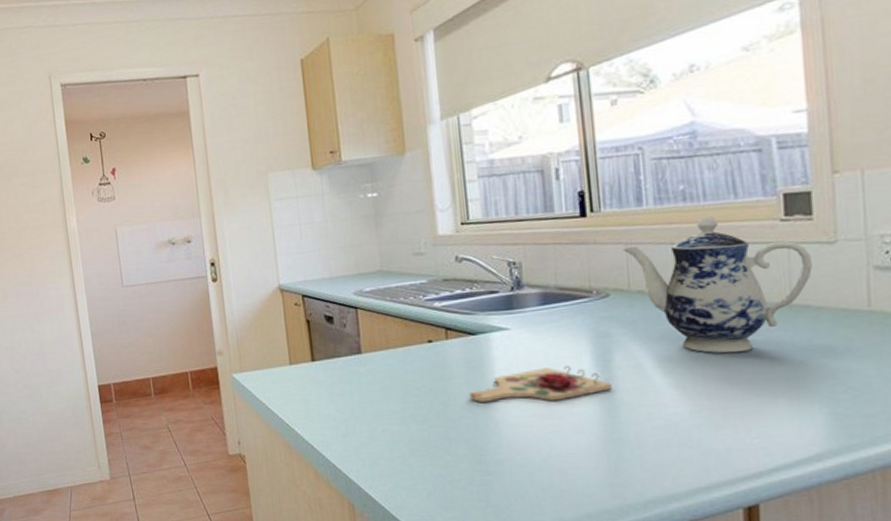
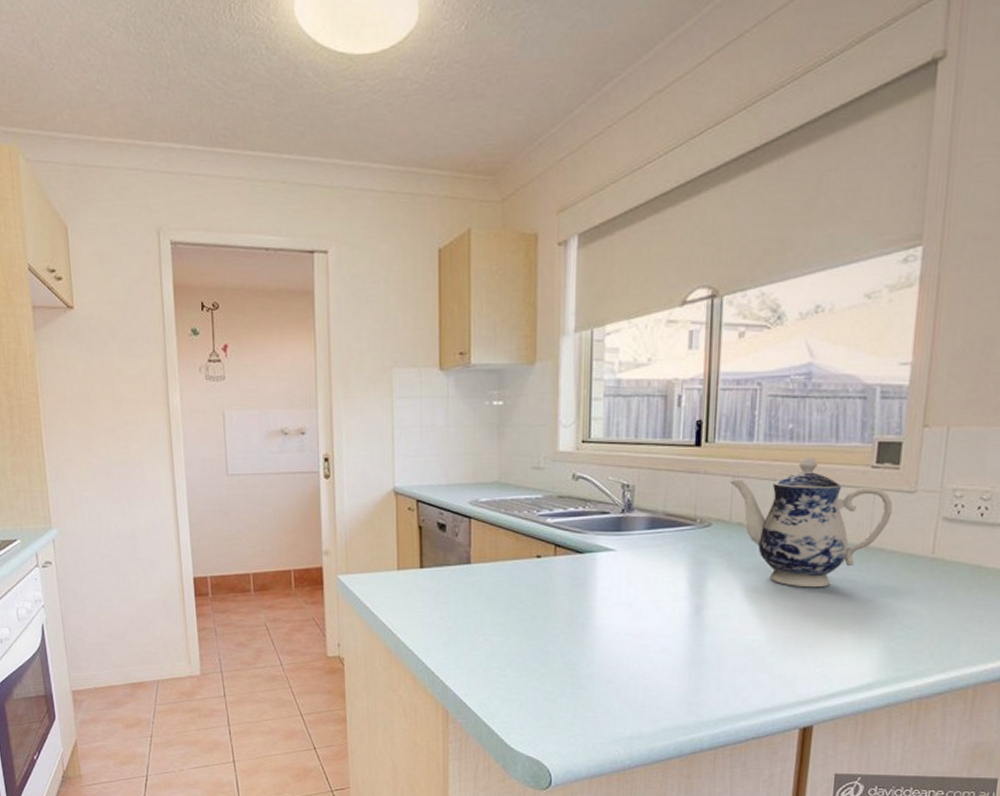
cutting board: present [469,365,612,402] -> none [570,588,702,622]

